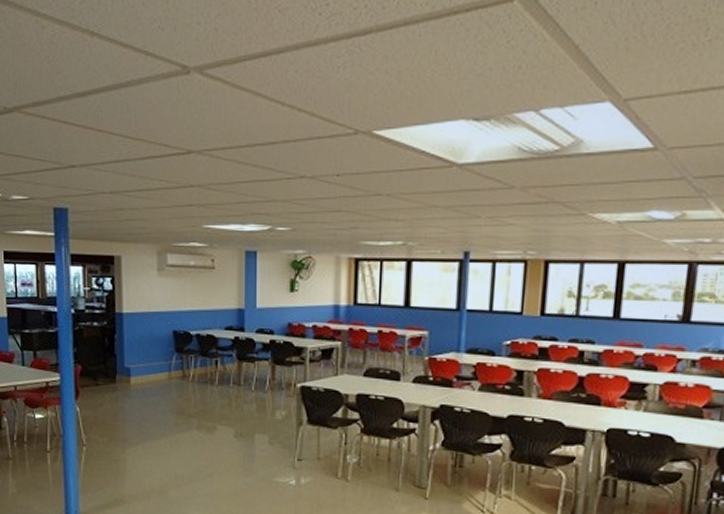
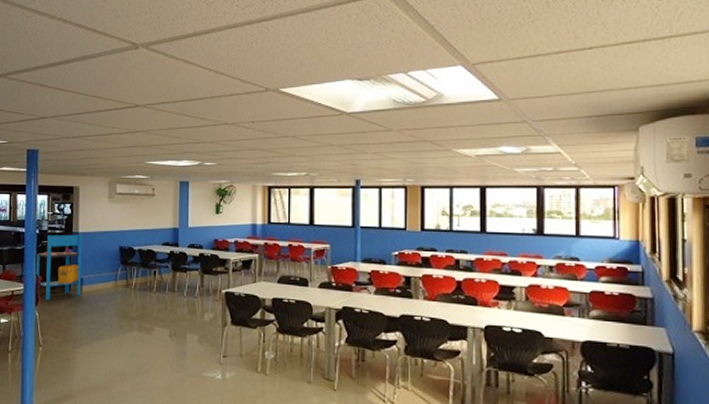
shelving unit: none [74,315,128,393] -> present [36,234,82,300]

